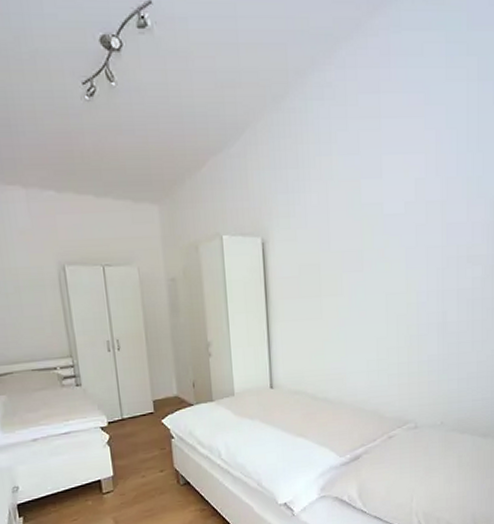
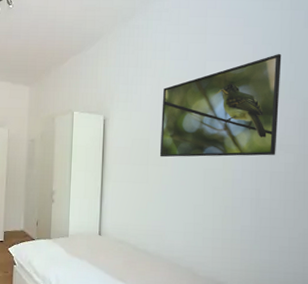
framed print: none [332,140,468,285] -> present [159,53,282,157]

